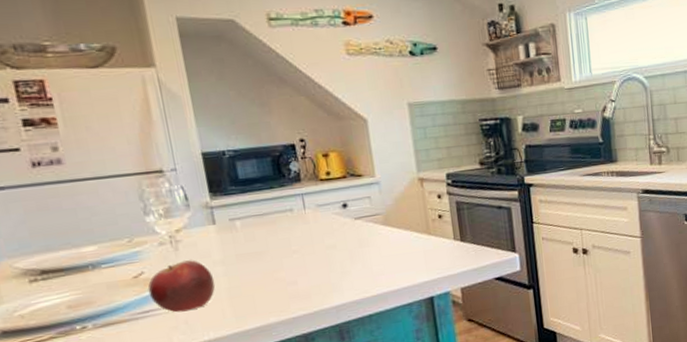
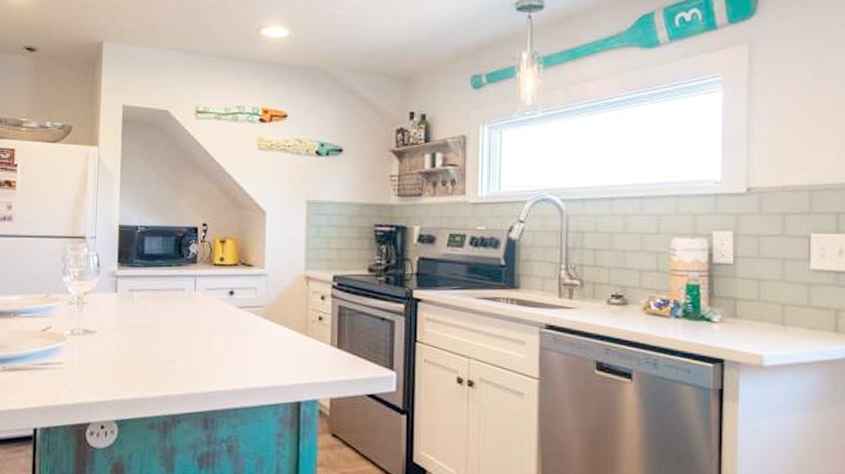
fruit: present [147,260,216,313] -> none [51,322,106,370]

